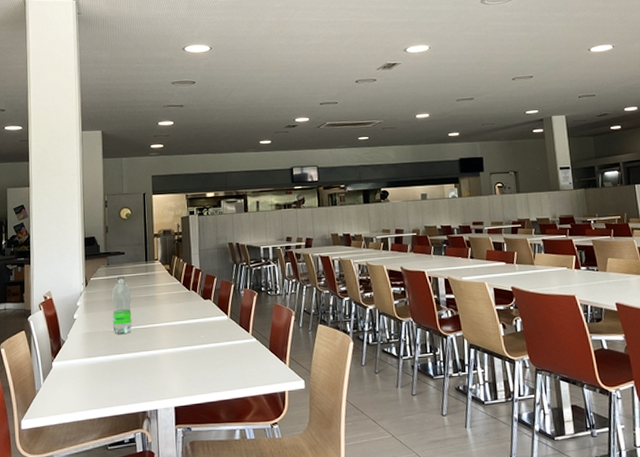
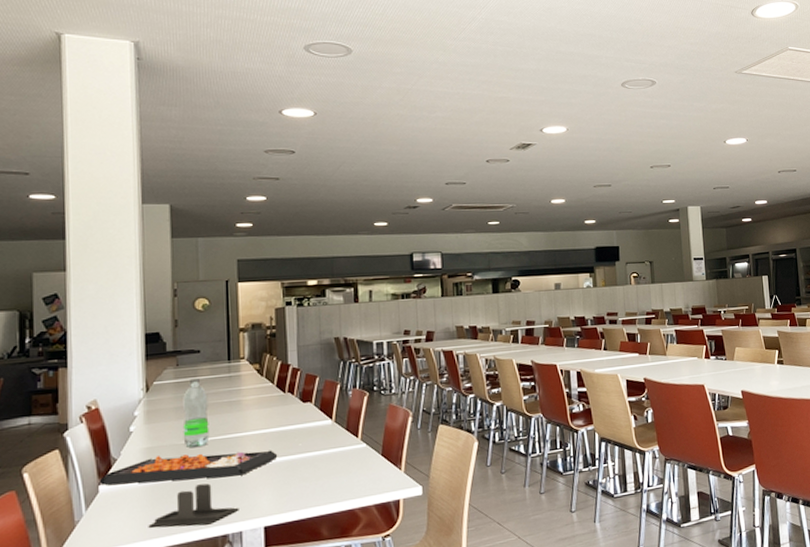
food tray: none [52,339,185,362] -> present [98,450,278,485]
napkin holder: none [87,366,155,402] -> present [148,483,239,528]

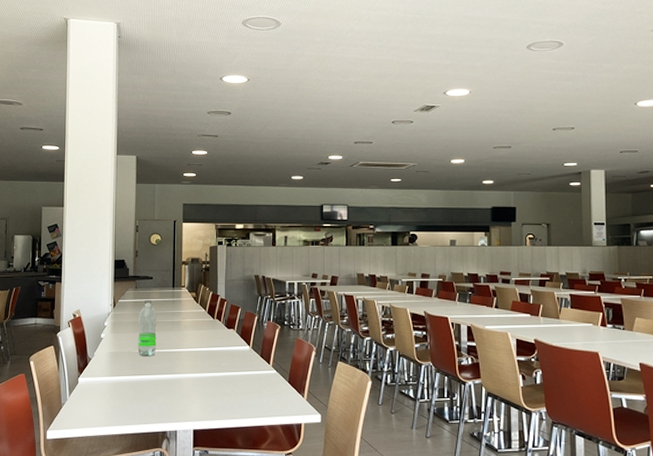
food tray: present [98,450,278,485] -> none [78,360,206,384]
napkin holder: present [148,483,239,528] -> none [110,387,176,421]

